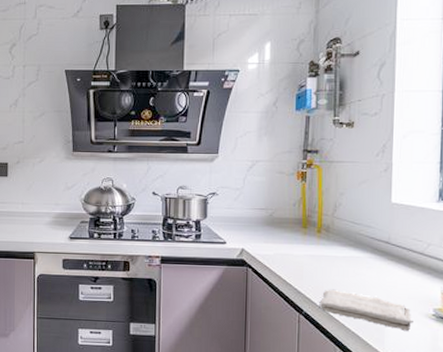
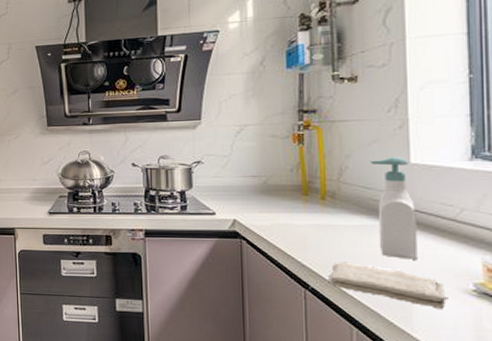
soap bottle: none [359,196,393,288] -> present [370,157,418,260]

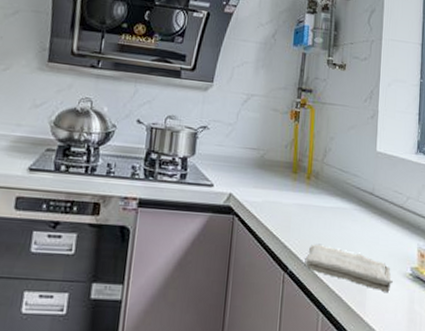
soap bottle: present [370,157,418,260] -> none [347,144,377,244]

